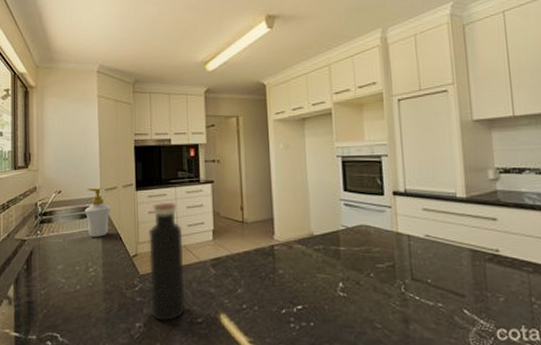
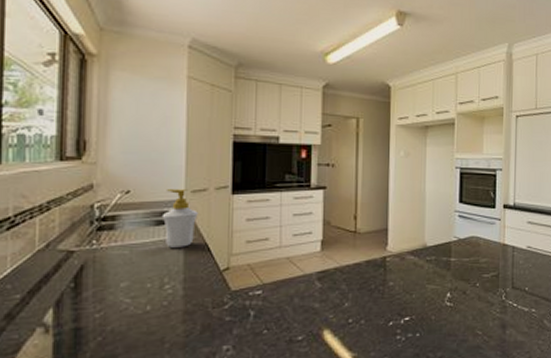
water bottle: present [148,201,186,321] -> none [243,208,287,342]

